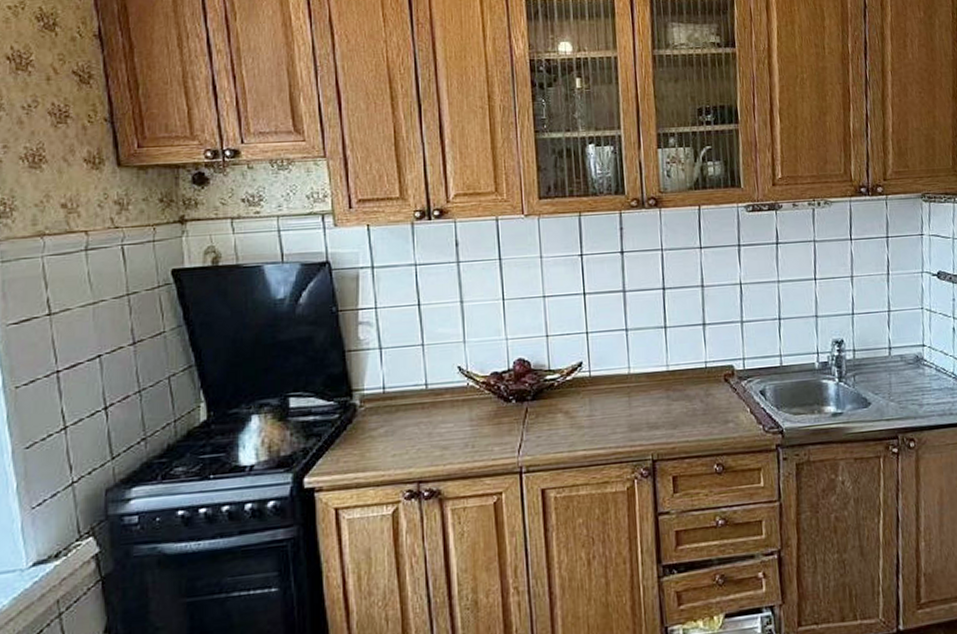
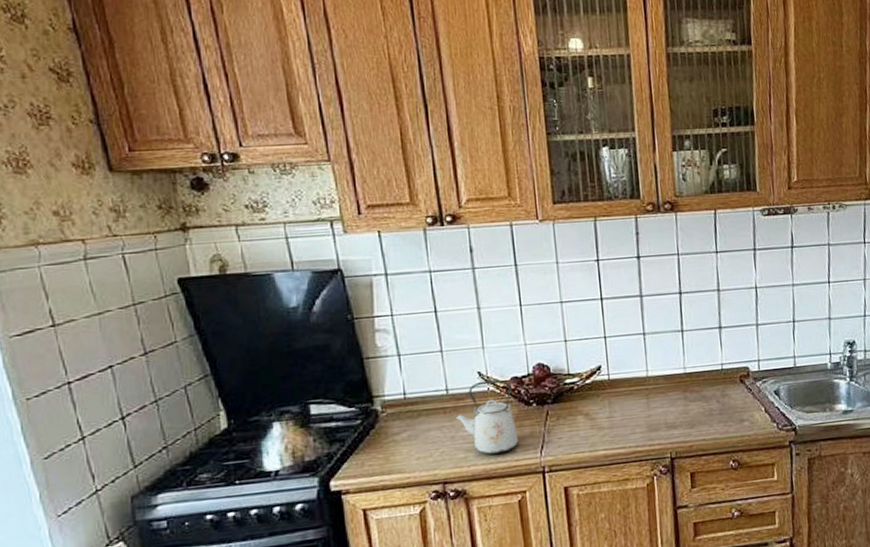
kettle: none [432,375,497,454] -> present [454,379,519,455]

